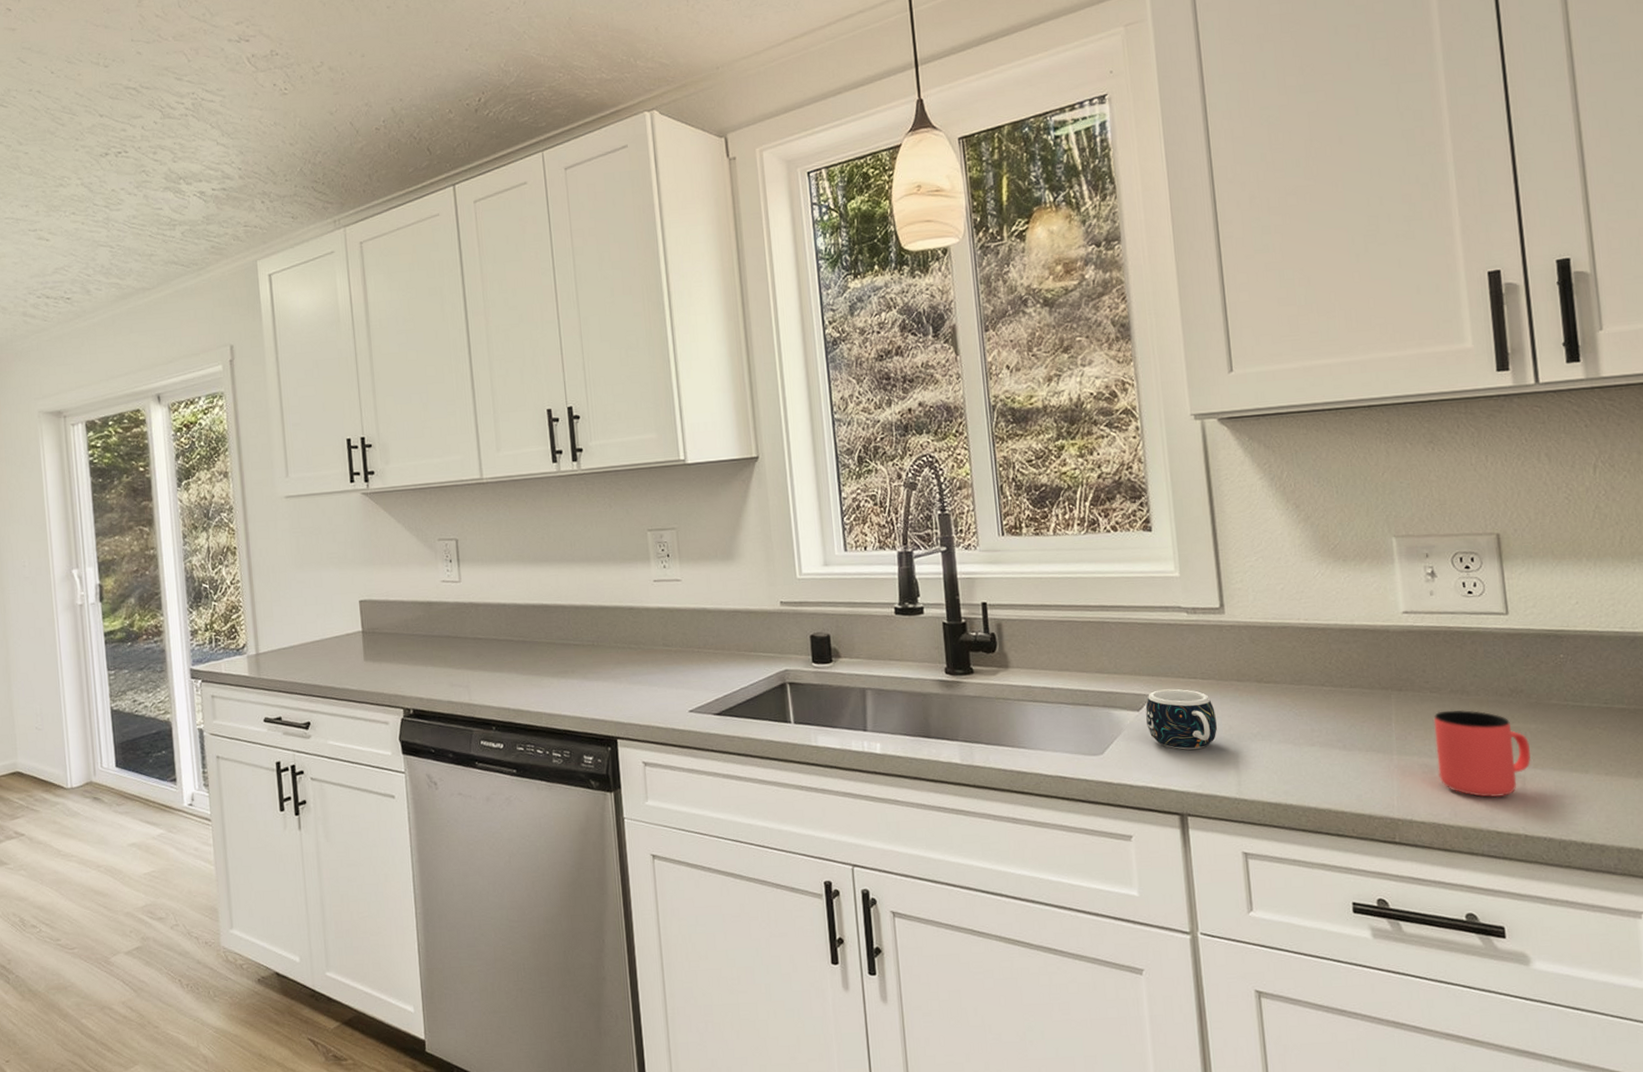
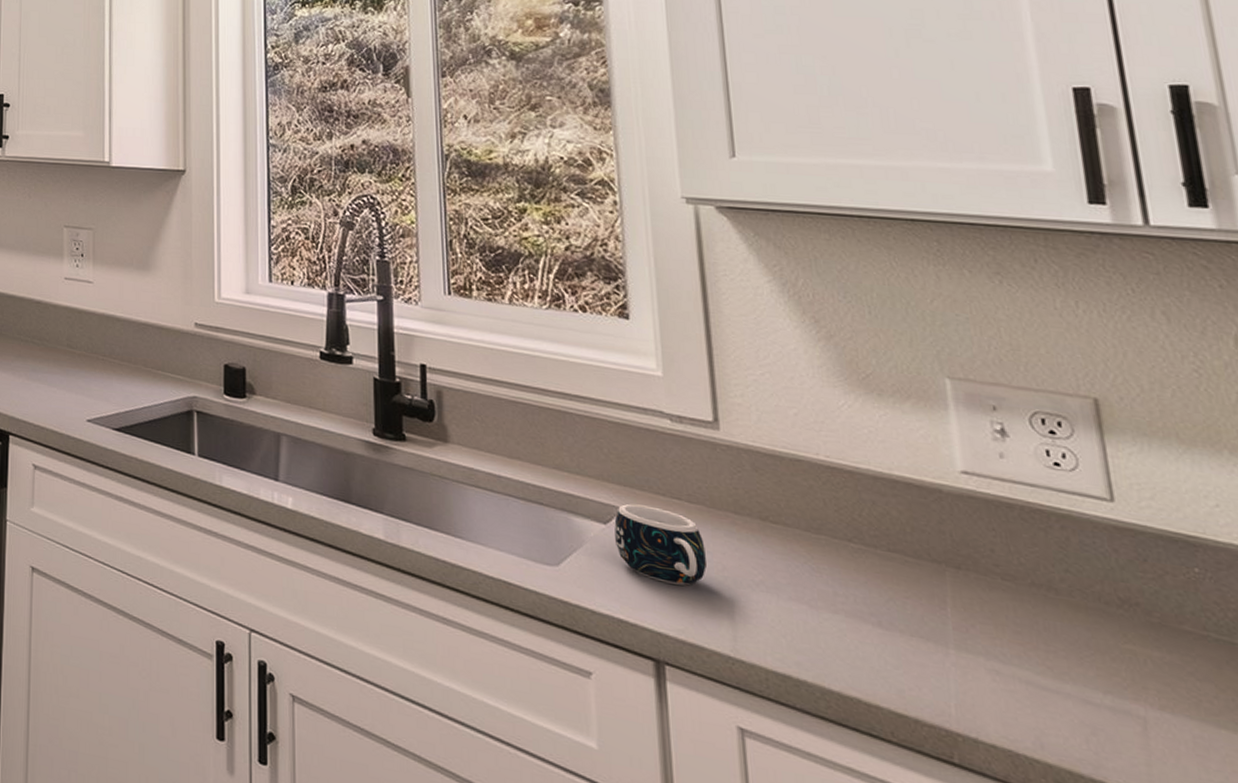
cup: present [1433,709,1531,798] -> none [1007,606,1155,739]

